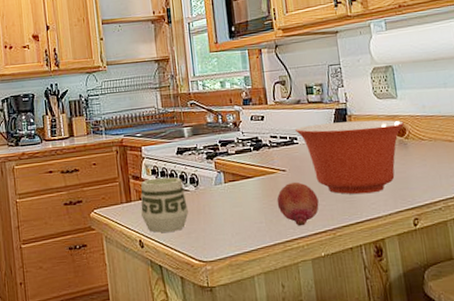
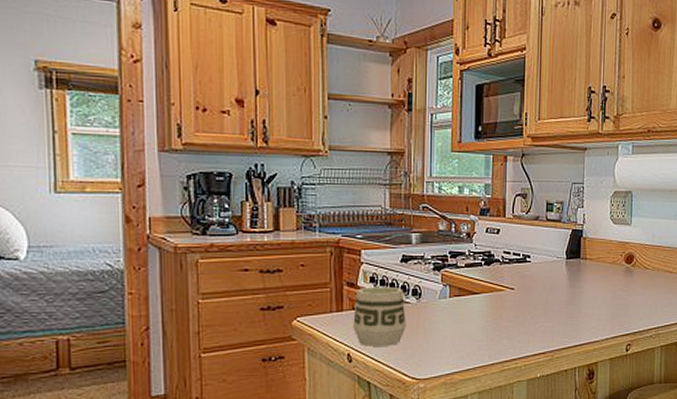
fruit: present [276,181,319,227] -> none [501,301,542,347]
mixing bowl: present [295,120,405,195] -> none [530,244,634,318]

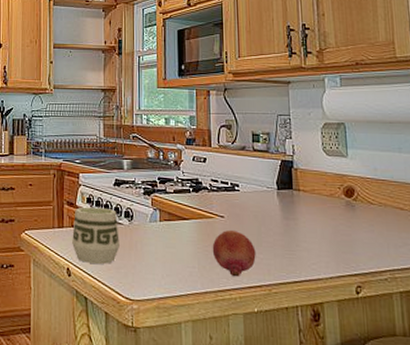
fruit: none [501,301,542,347] -> present [212,229,256,277]

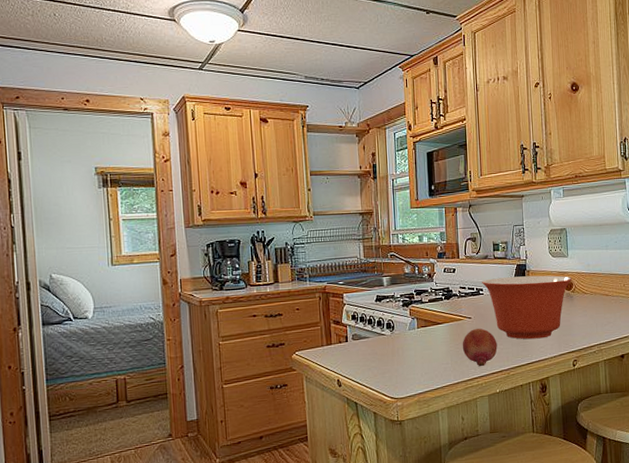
cup: present [72,207,120,264] -> none [340,322,383,373]
mixing bowl: none [238,173,354,253] -> present [482,275,573,340]

